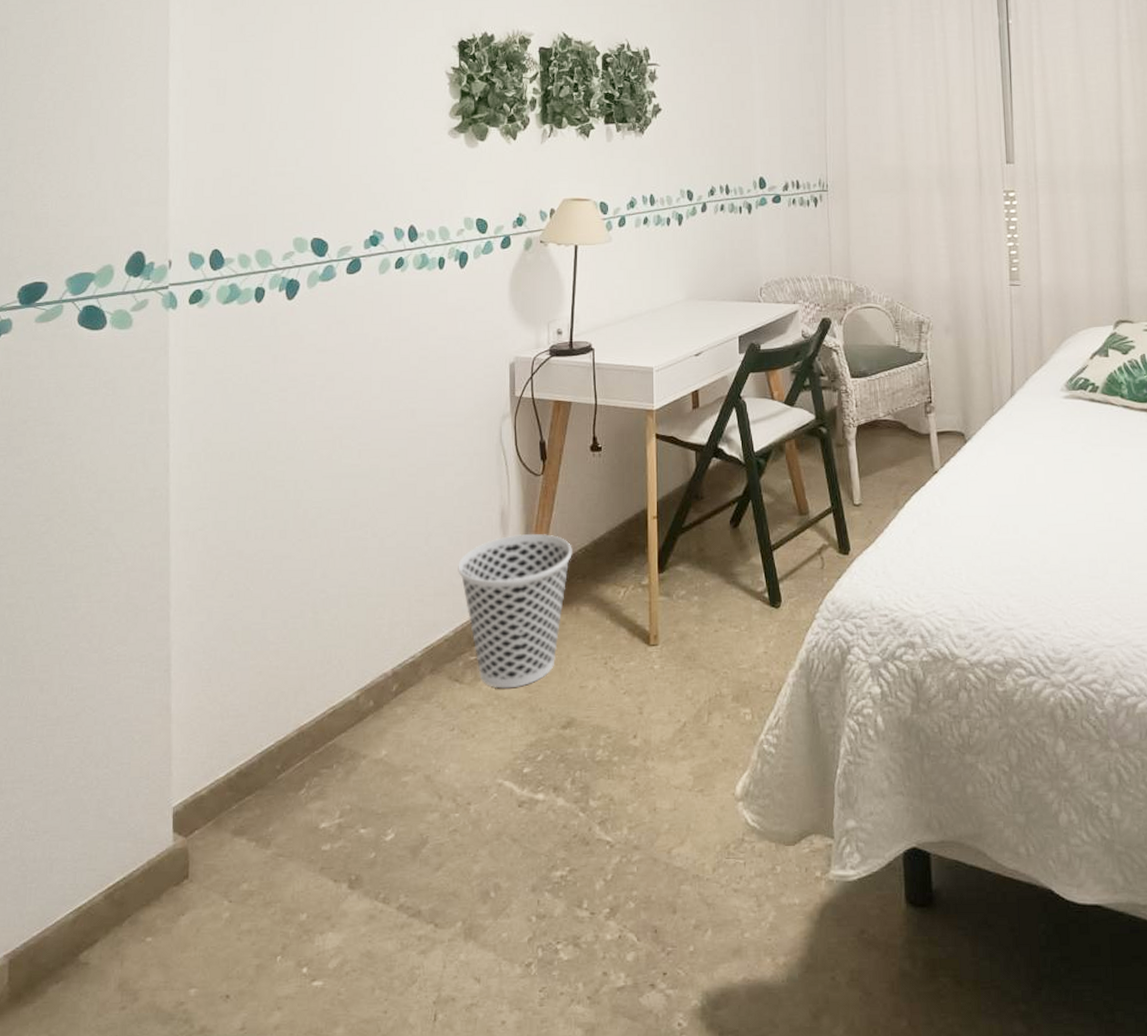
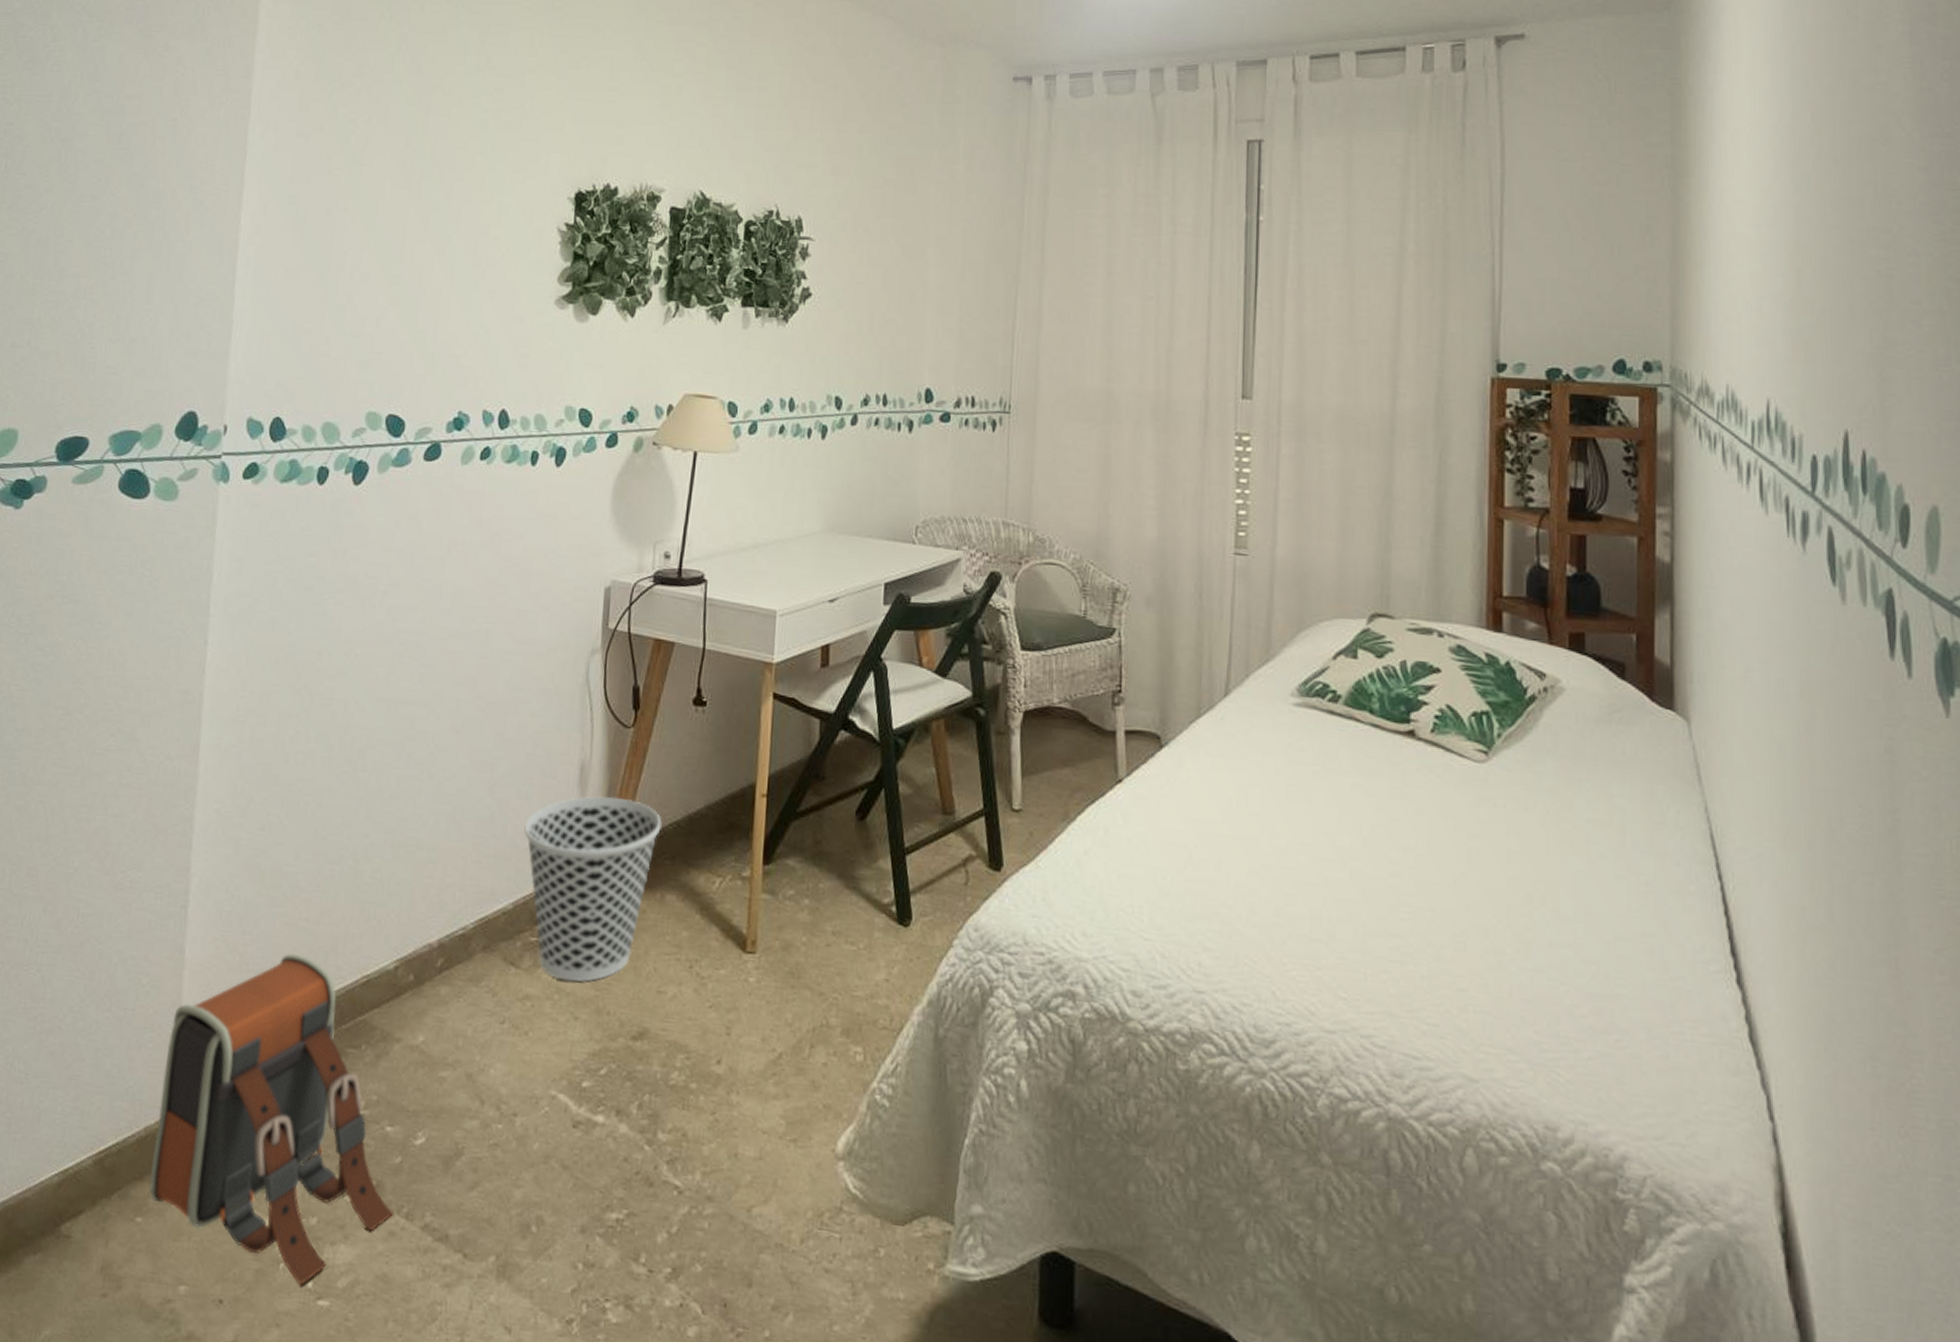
backpack: none [155,698,373,973] -> present [149,954,395,1286]

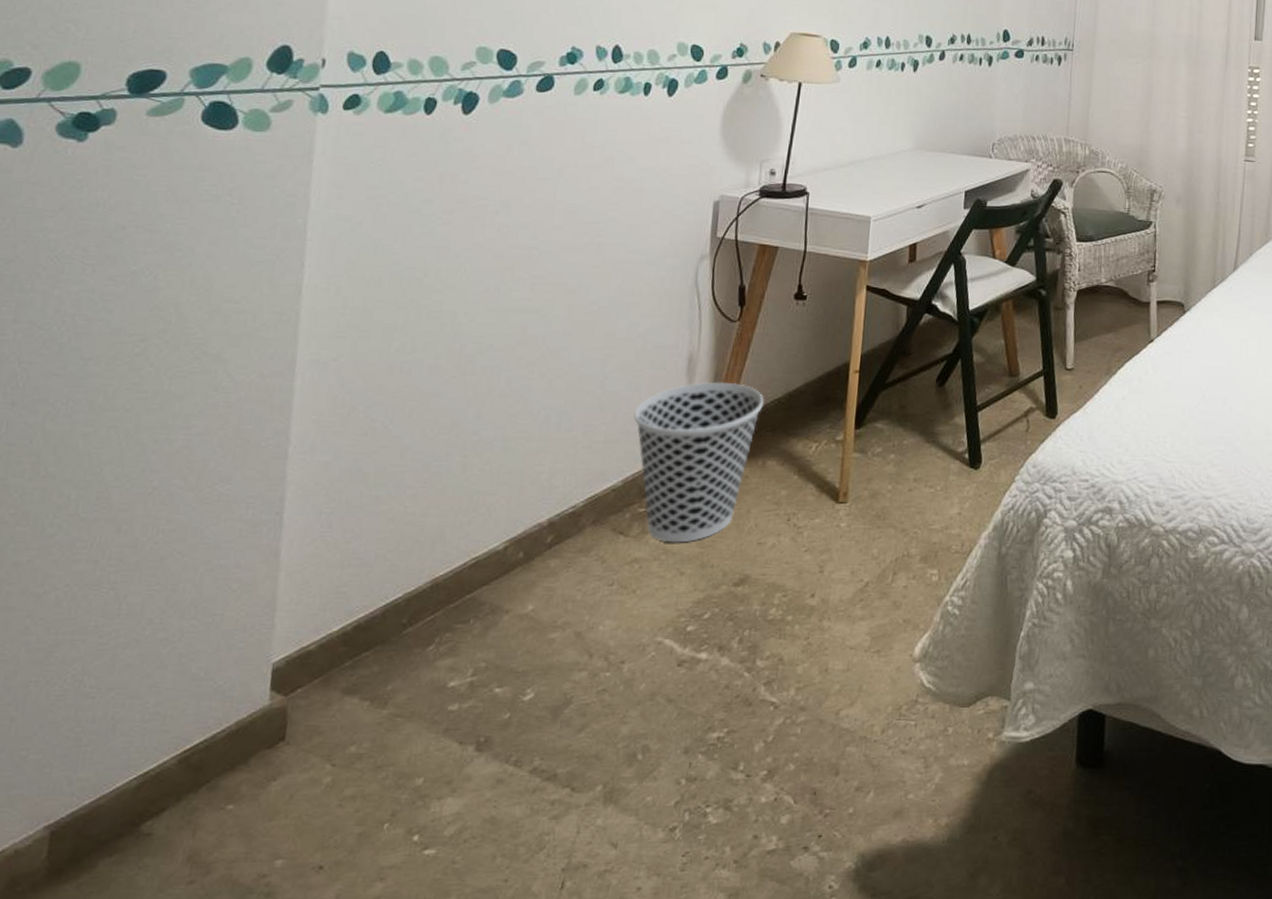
backpack: present [149,954,395,1286] -> none [241,546,503,841]

